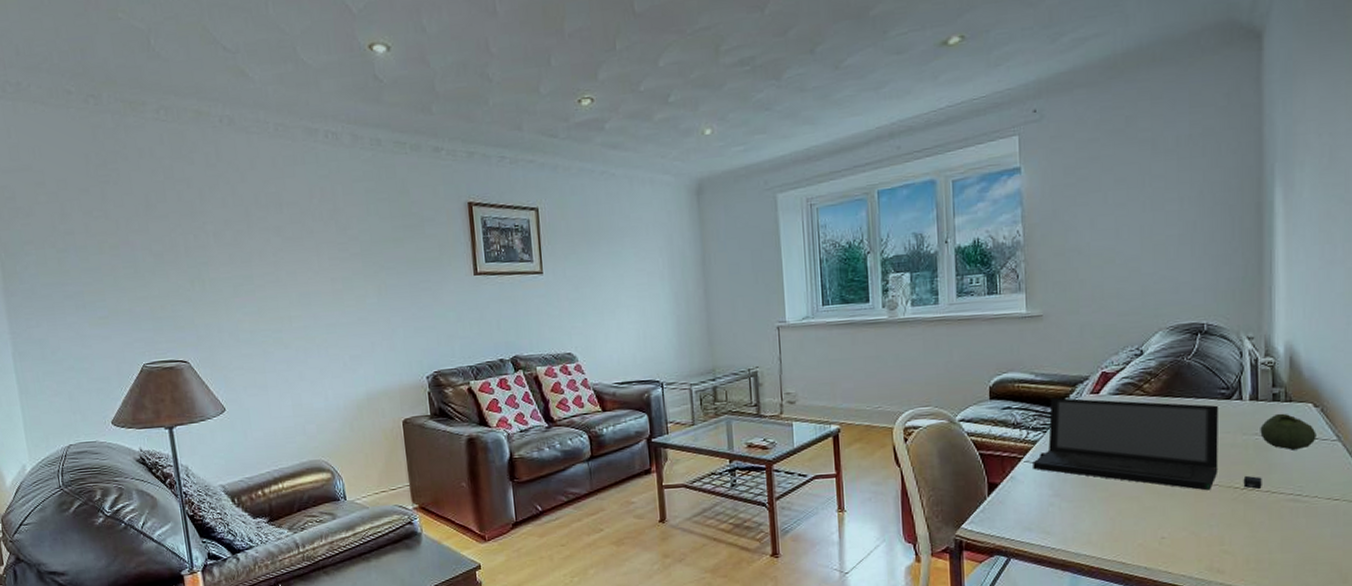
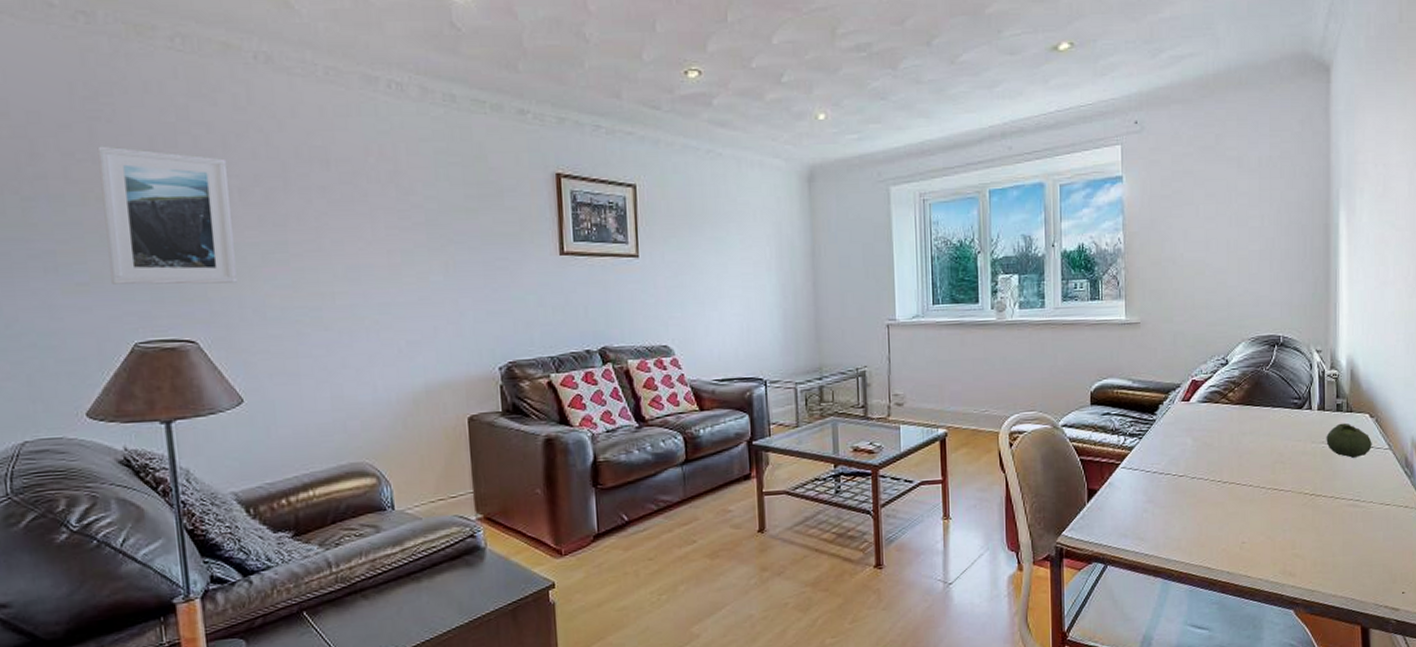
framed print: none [108,204,216,317] -> present [97,146,237,285]
laptop computer: present [1033,397,1262,491] -> none [1129,404,1327,497]

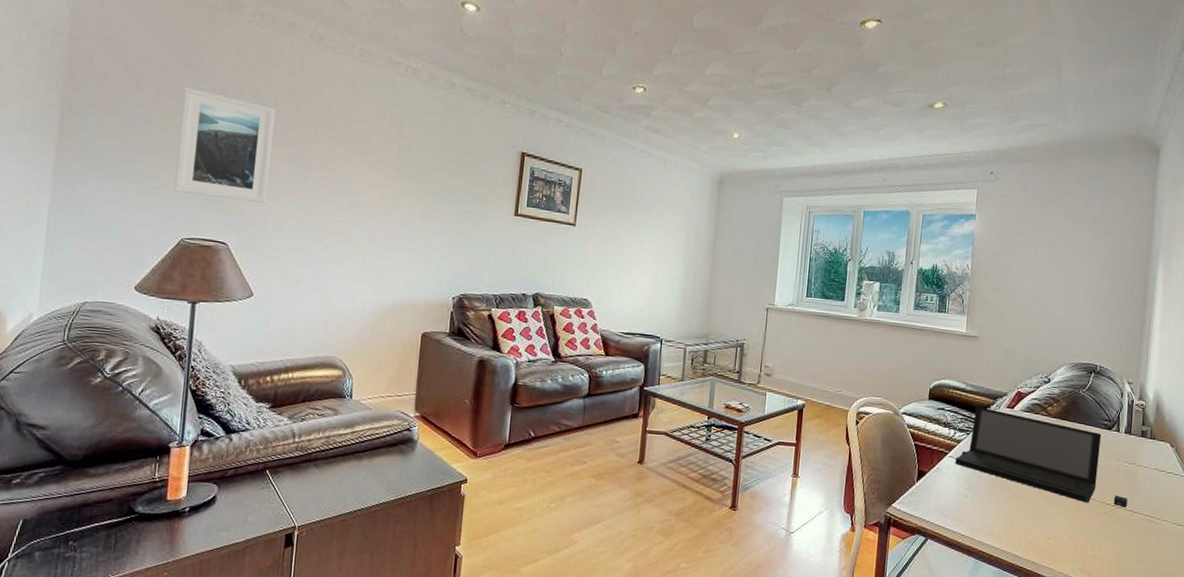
laptop computer: none [1129,404,1327,497] -> present [955,406,1128,509]
fruit: present [1326,423,1372,458] -> none [1130,447,1171,480]

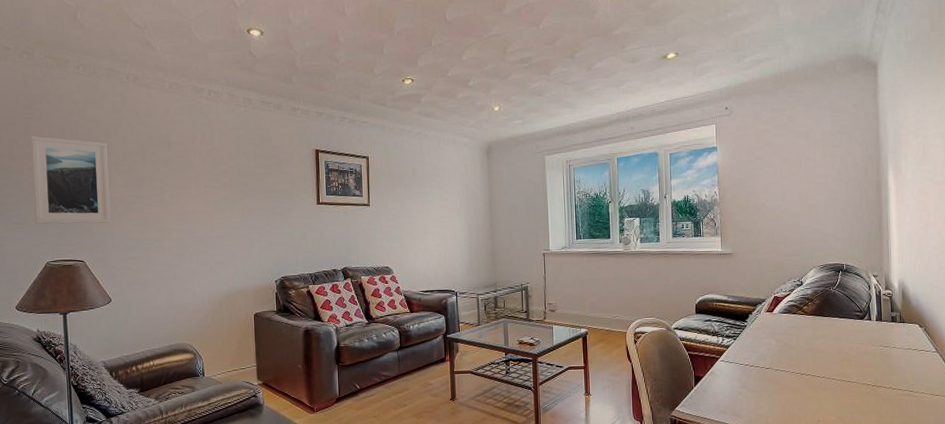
laptop computer: present [955,406,1128,509] -> none [726,314,886,387]

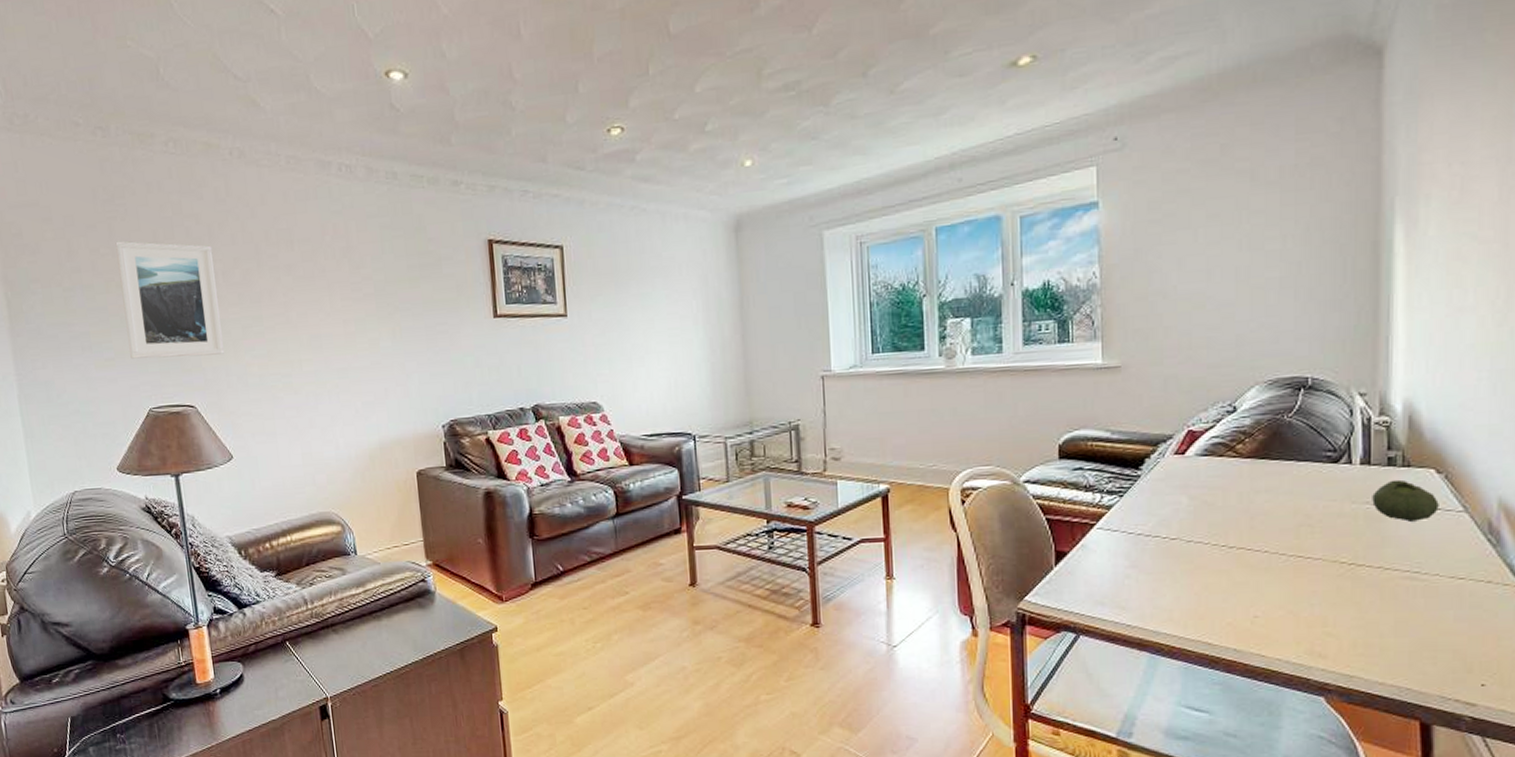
fruit: none [884,331,922,358] -> present [1372,479,1439,522]

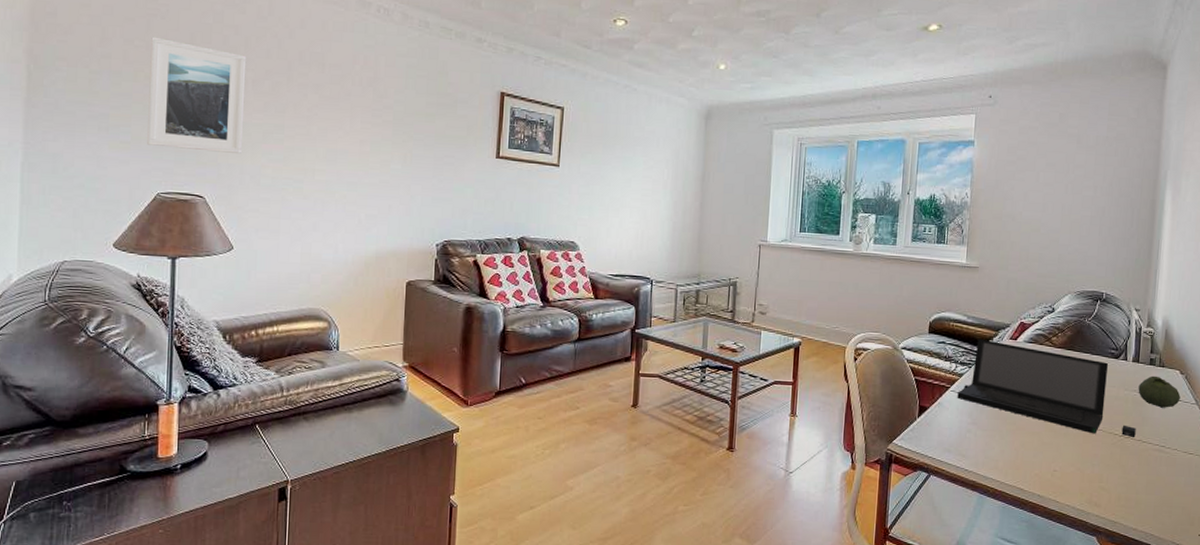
laptop computer: none [1107,458,1373,566] -> present [957,338,1136,438]

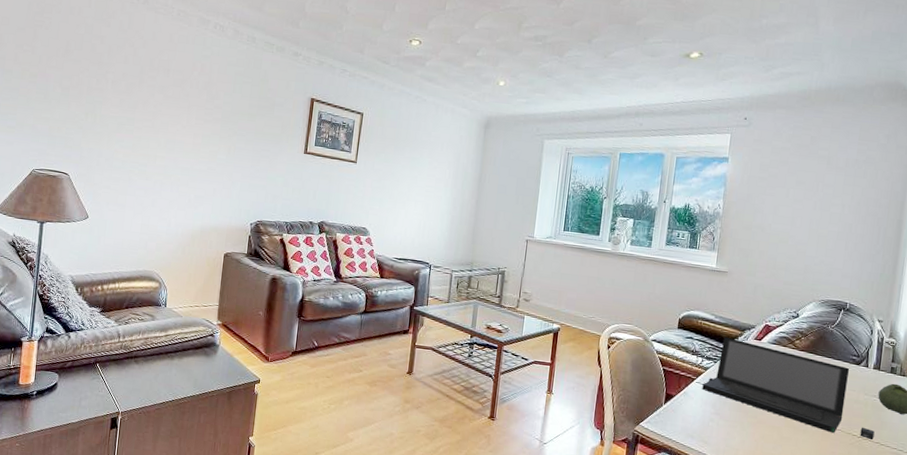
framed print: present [147,36,247,155] -> none [28,43,109,141]

